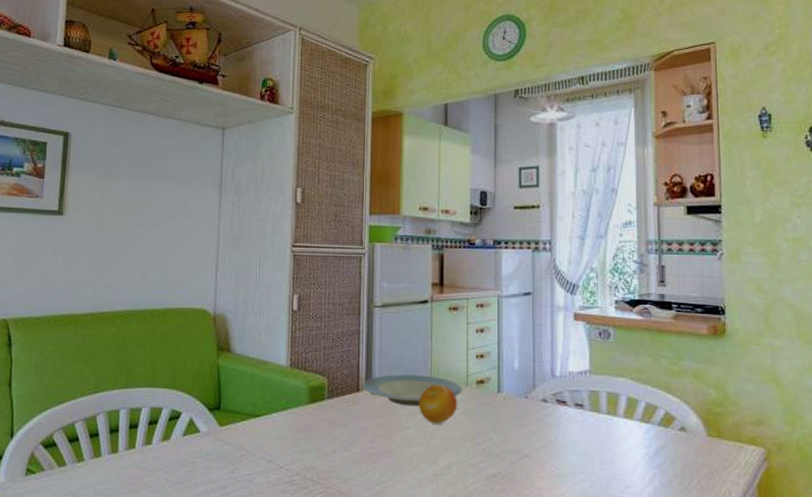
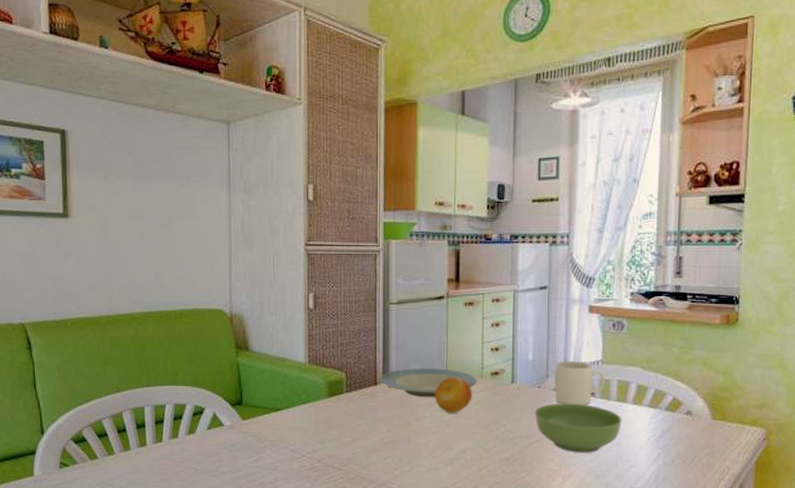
bowl: none [522,415,614,471] -> present [534,403,622,453]
mug: none [542,370,594,419] -> present [554,361,605,406]

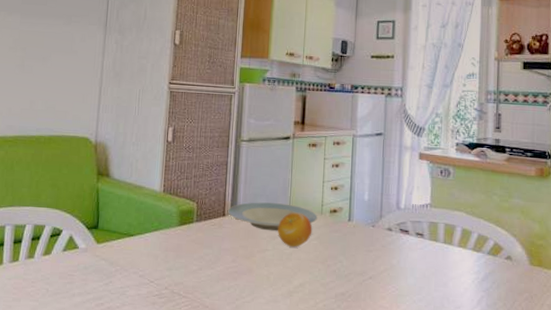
bowl: present [534,403,622,453] -> none [368,242,448,292]
mug: present [554,361,605,406] -> none [387,203,433,246]

